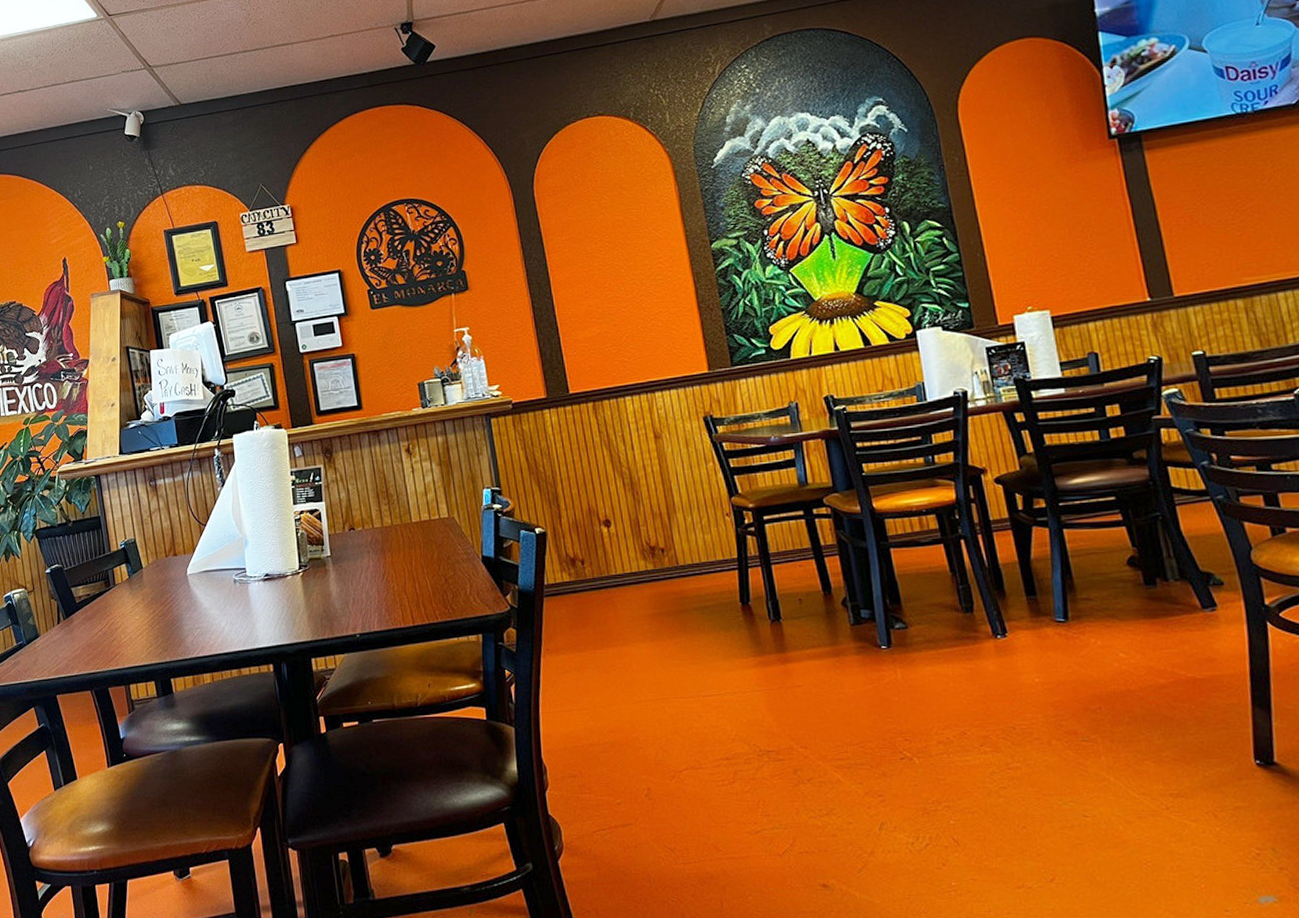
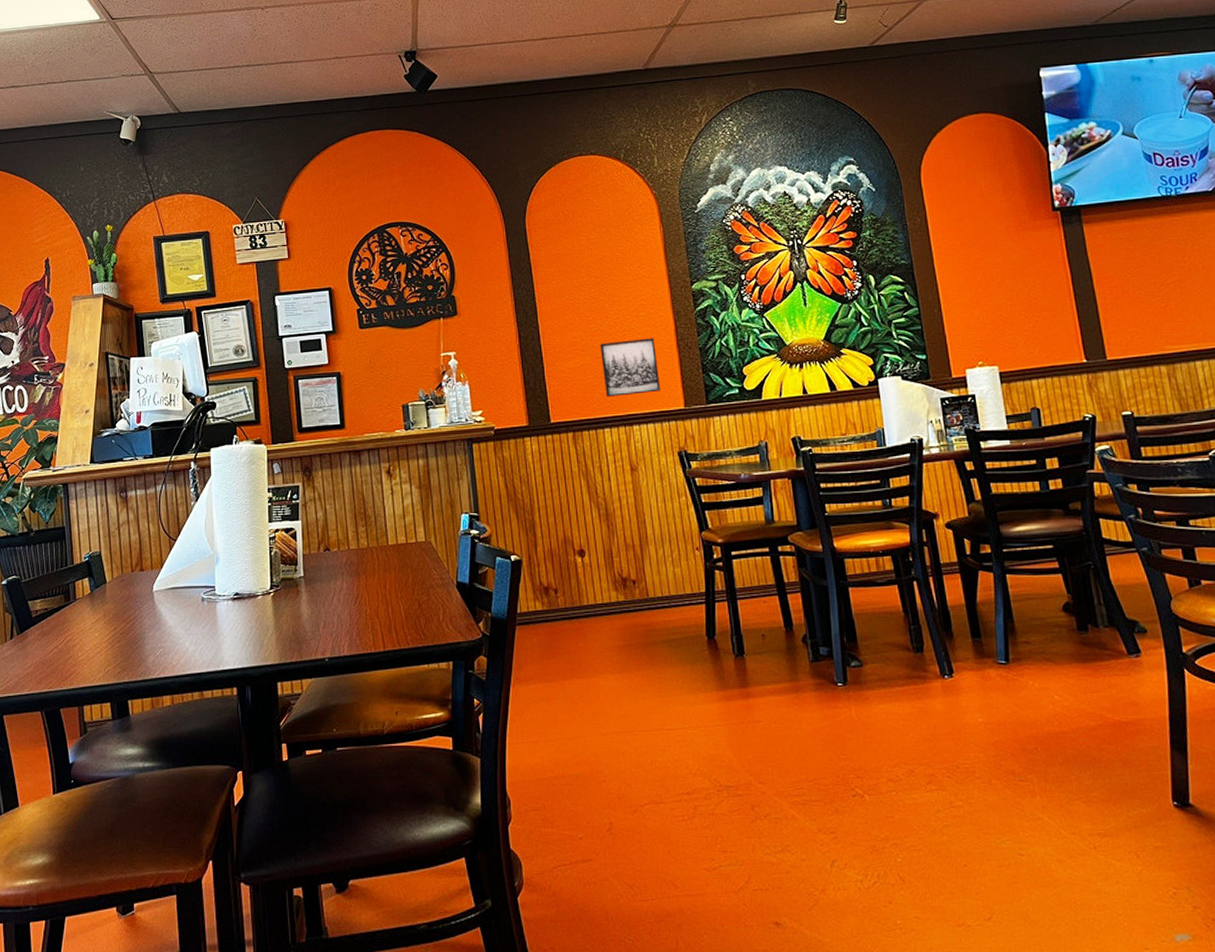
wall art: none [616,301,682,365] -> present [600,338,661,398]

